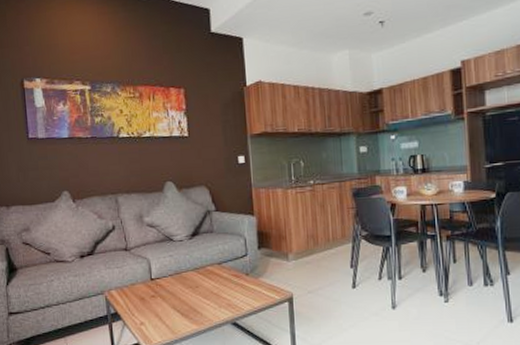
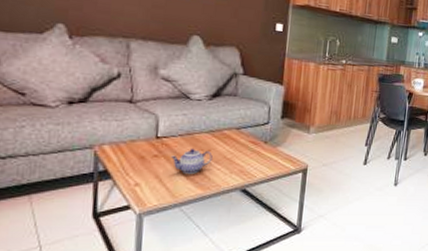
teapot: none [165,286,201,311] -> present [170,148,213,174]

